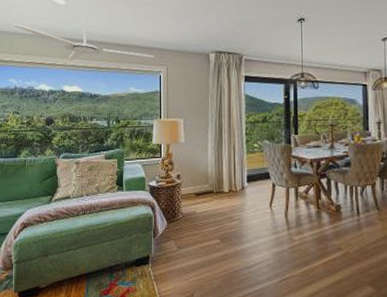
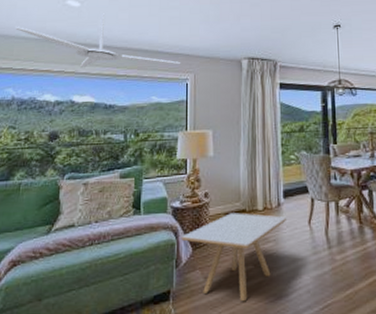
side table: none [157,193,249,270] -> present [181,213,286,302]

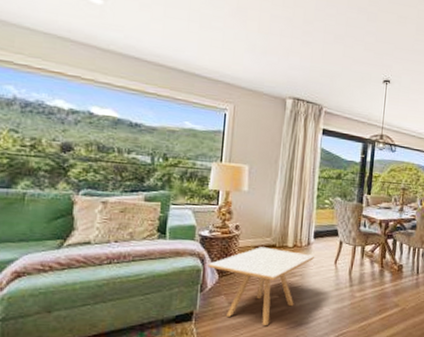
ceiling fan: present [15,13,181,69] -> none [17,12,221,93]

